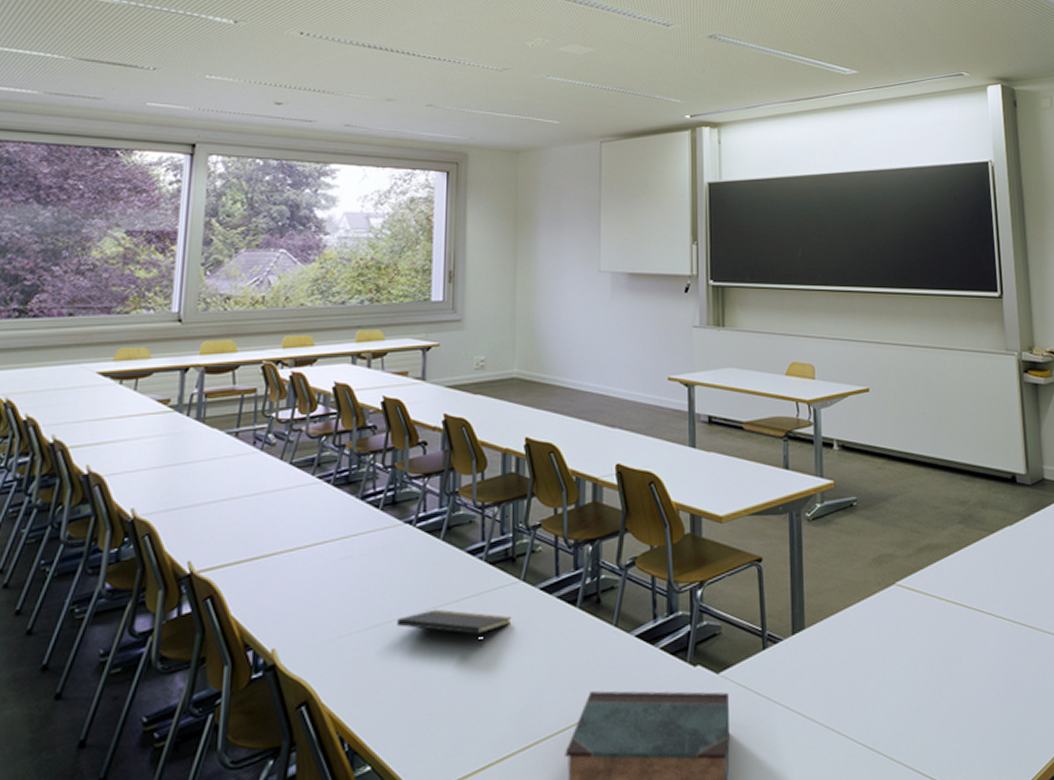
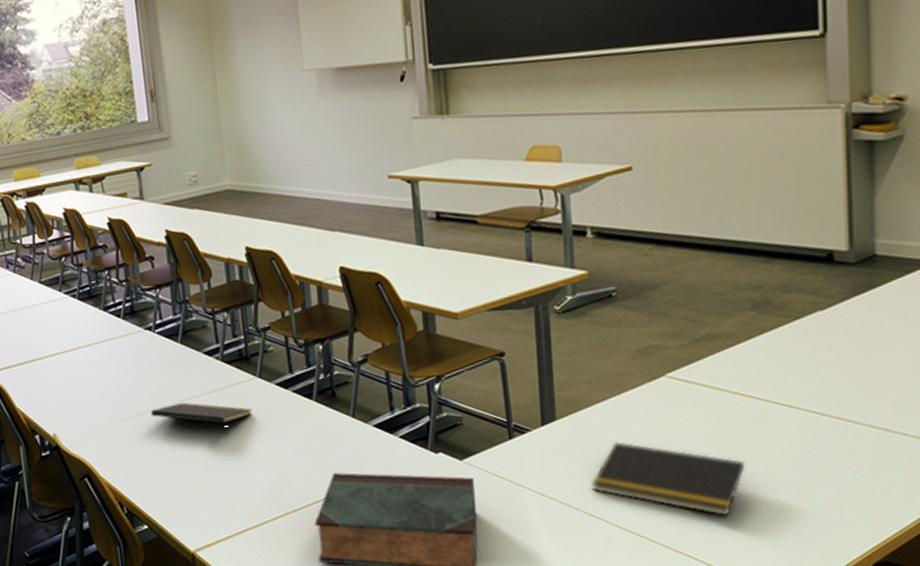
notepad: none [833,650,960,727] -> present [590,441,746,517]

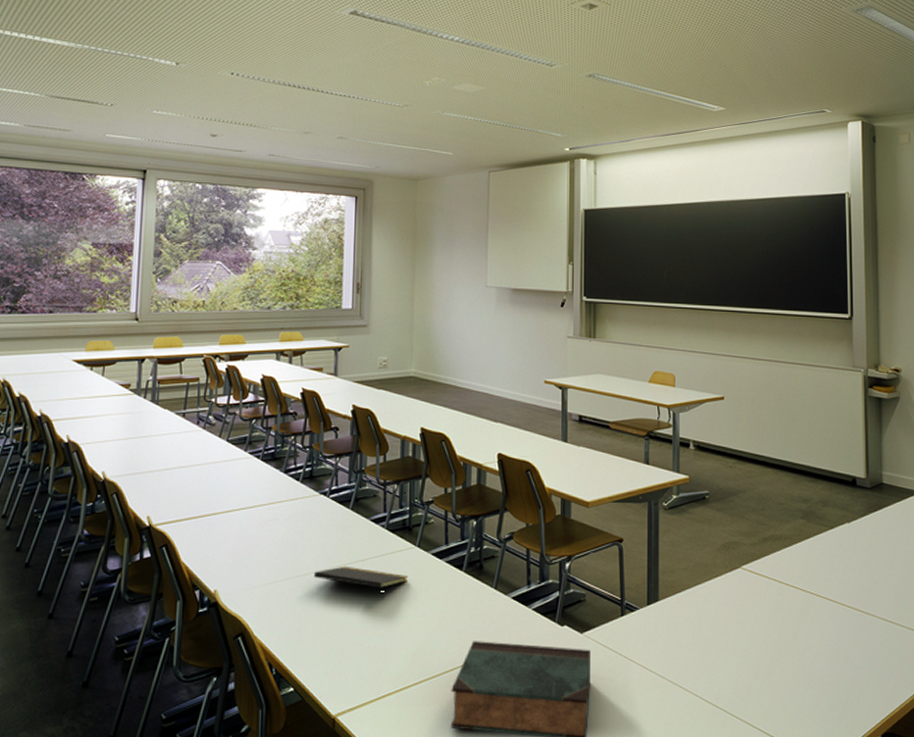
notepad: present [590,441,746,517] -> none [682,622,795,691]

